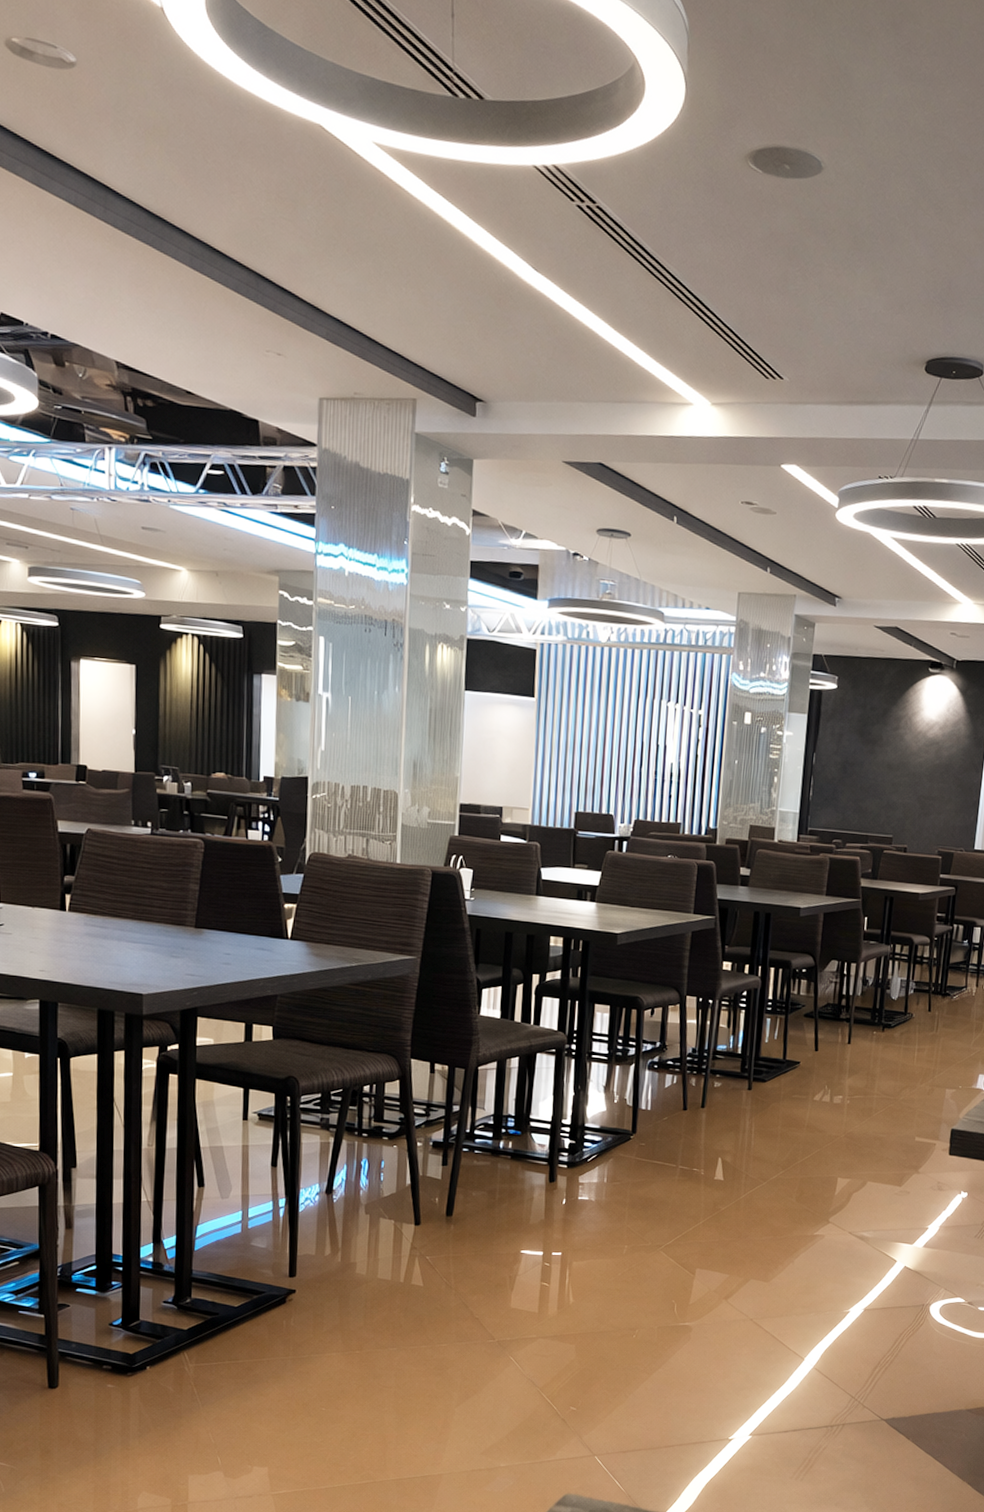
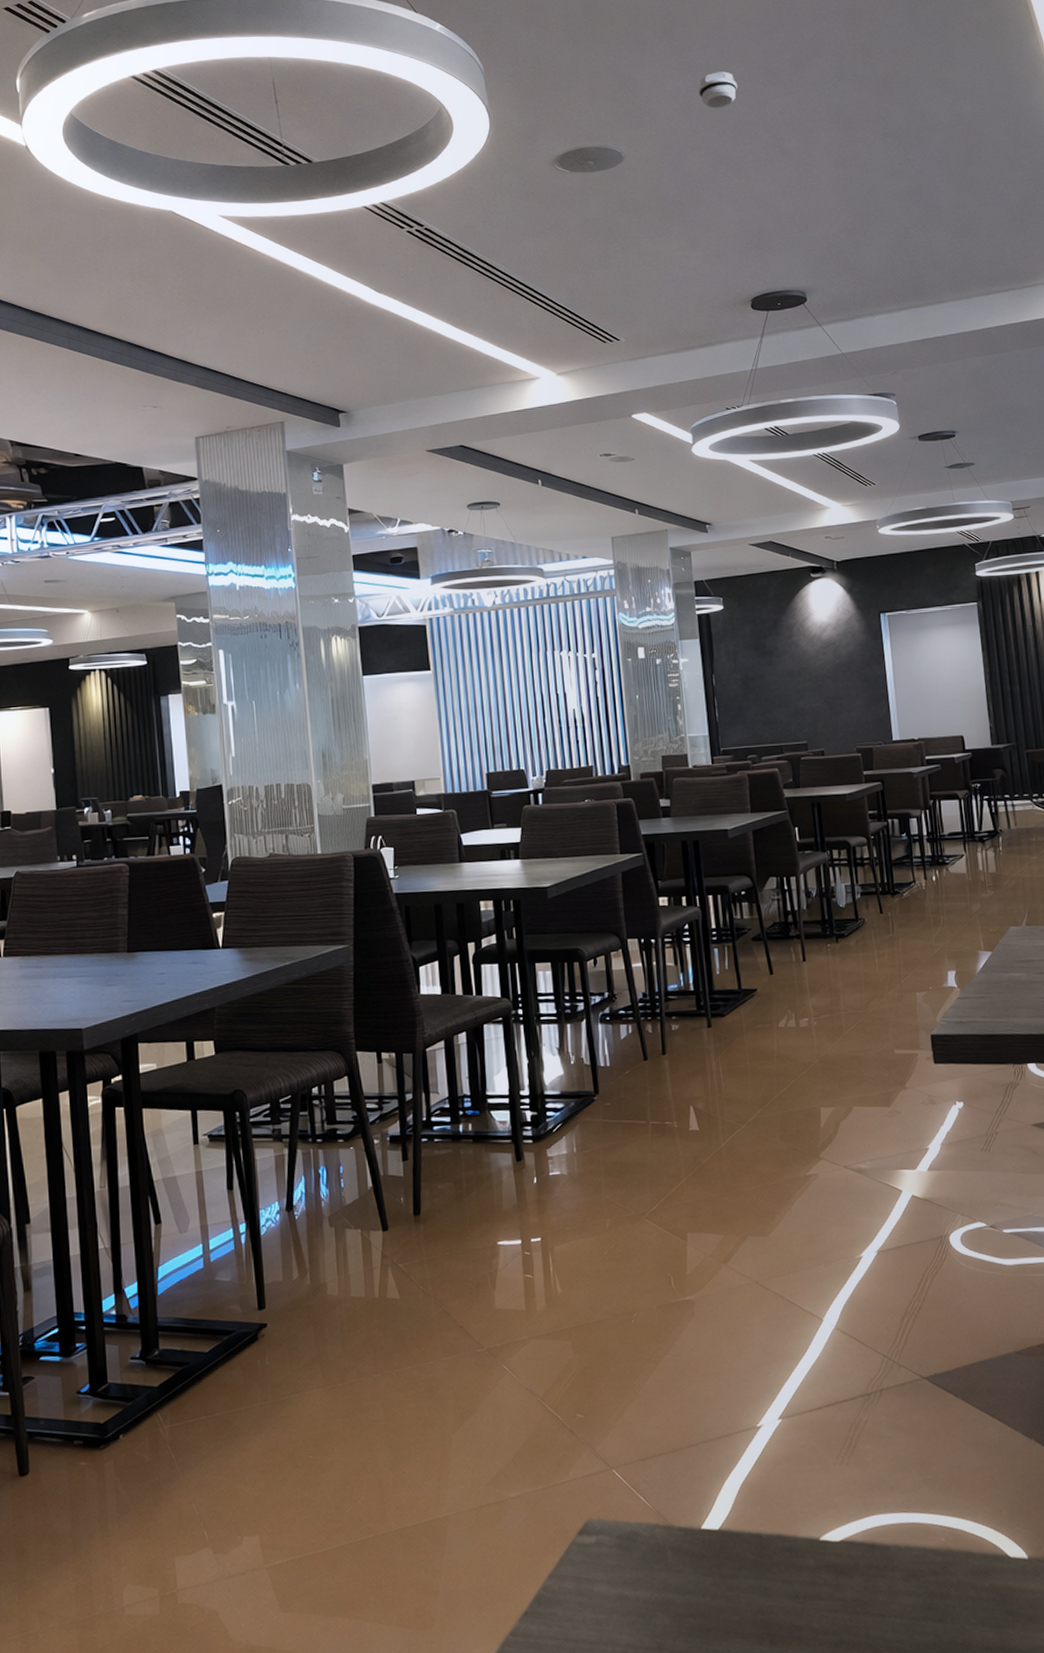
smoke detector: none [916,87,959,132] -> present [698,71,738,109]

